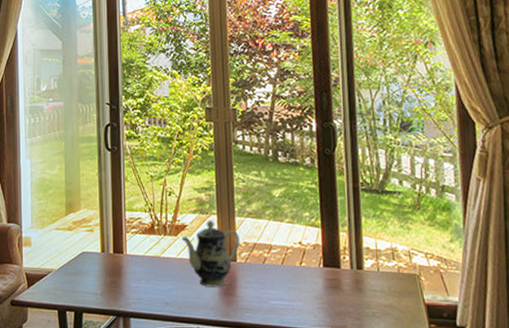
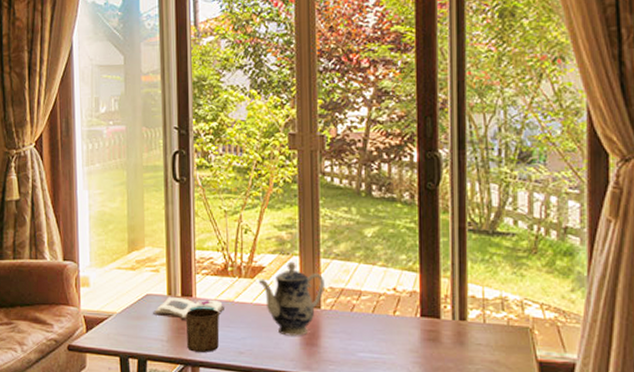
book: none [88,253,152,275] -> present [153,296,224,320]
cup: none [118,263,148,304] -> present [186,307,220,352]

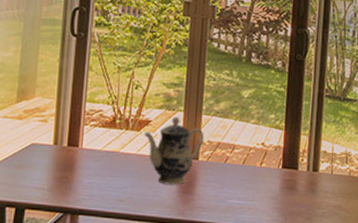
book: present [153,296,224,320] -> none [36,146,109,169]
cup: present [186,307,220,352] -> none [68,157,104,201]

